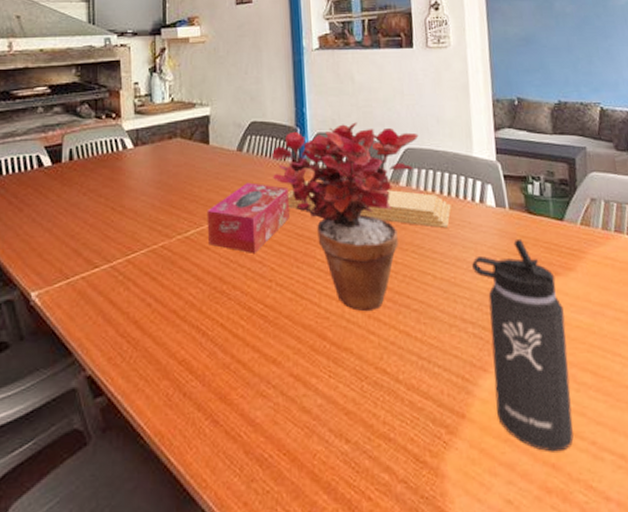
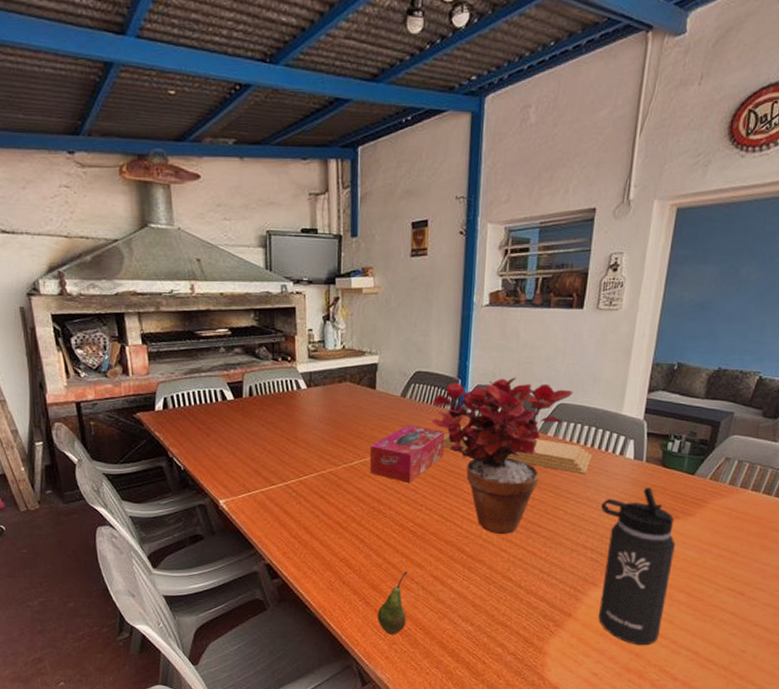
fruit: none [228,371,266,468] -> present [377,571,407,635]

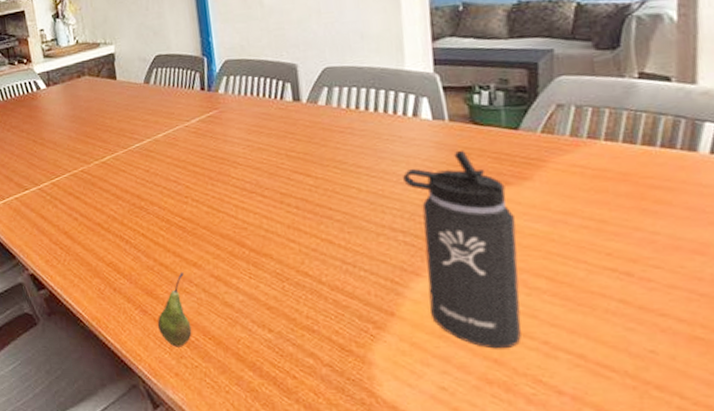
tissue box: present [369,424,445,483] -> none [120,111,201,174]
potted plant: present [432,377,573,535] -> none [178,46,339,223]
cutting board: present [442,426,592,475] -> none [197,106,379,144]

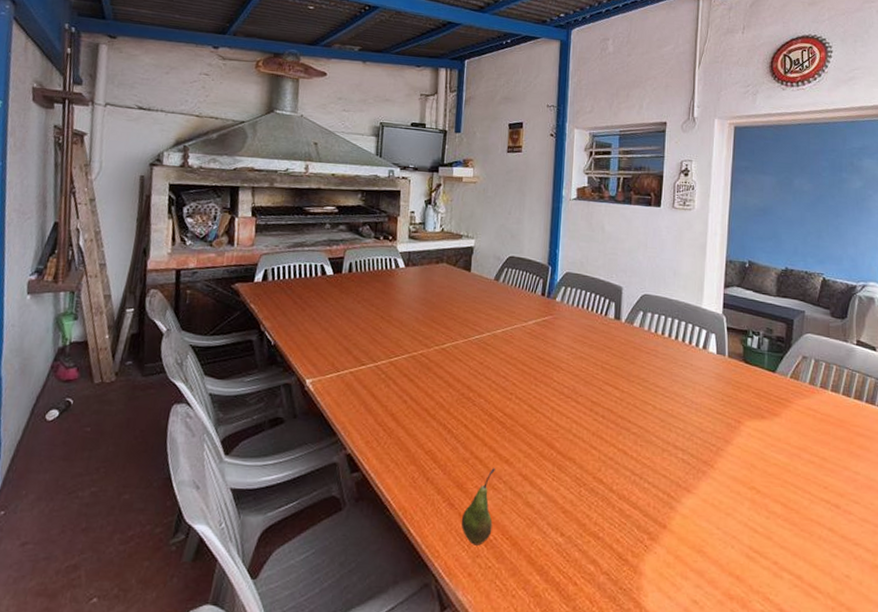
thermos bottle: present [403,150,521,349] -> none [689,383,765,567]

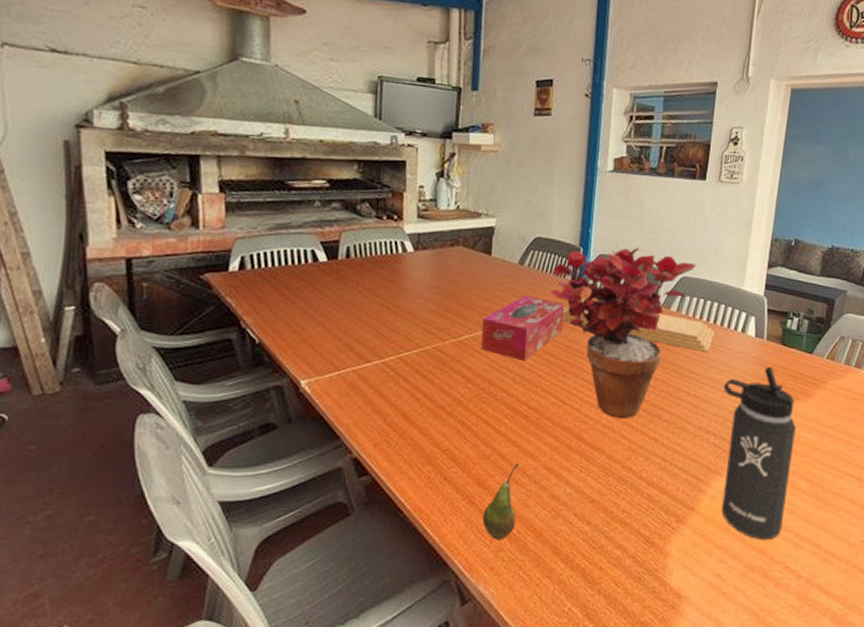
tissue box: none [461,308,535,369] -> present [481,295,564,361]
potted plant: none [523,267,656,430] -> present [551,247,696,419]
cutting board: none [533,312,677,368] -> present [561,298,715,353]
thermos bottle: none [689,383,765,567] -> present [722,366,796,540]

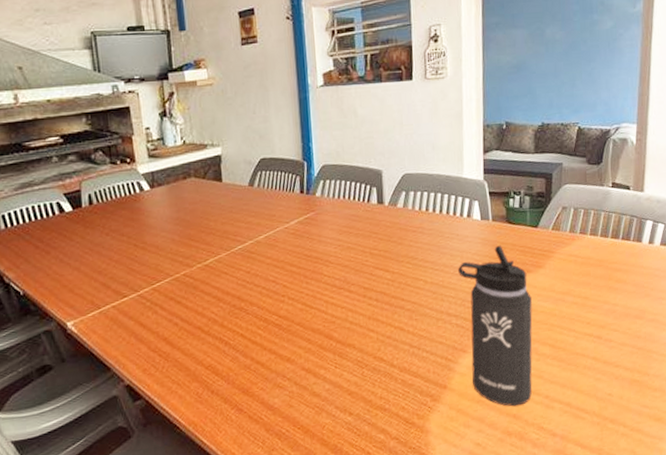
tissue box: present [481,295,564,361] -> none [223,213,299,275]
fruit: present [482,463,519,540] -> none [251,368,283,441]
potted plant: present [551,247,696,419] -> none [280,153,415,315]
cutting board: present [561,298,715,353] -> none [296,208,442,242]

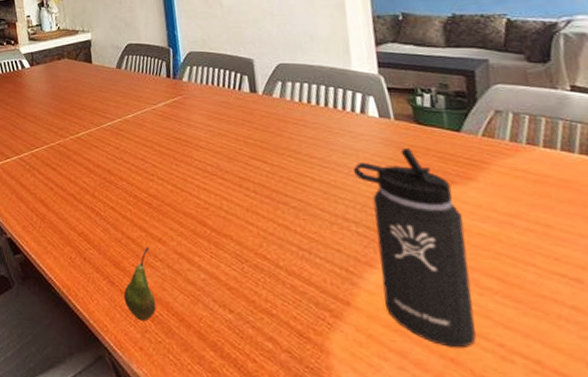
fruit: none [251,368,283,441] -> present [123,247,156,321]

